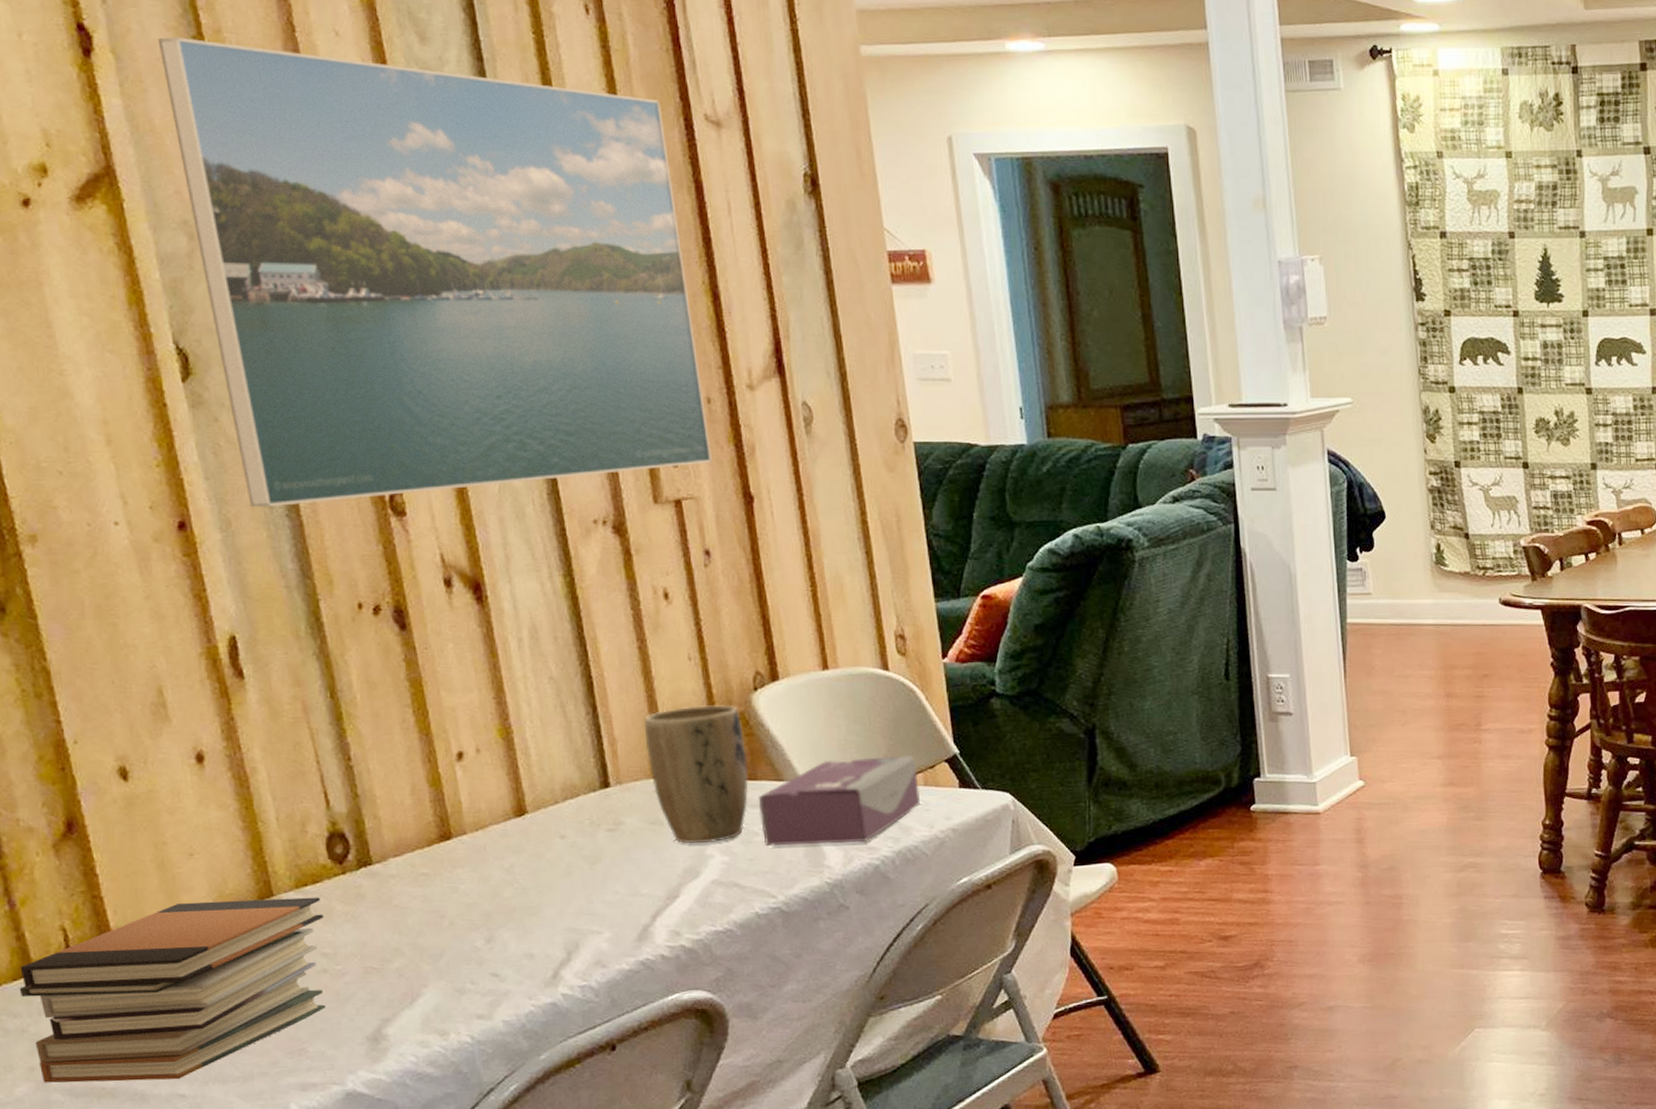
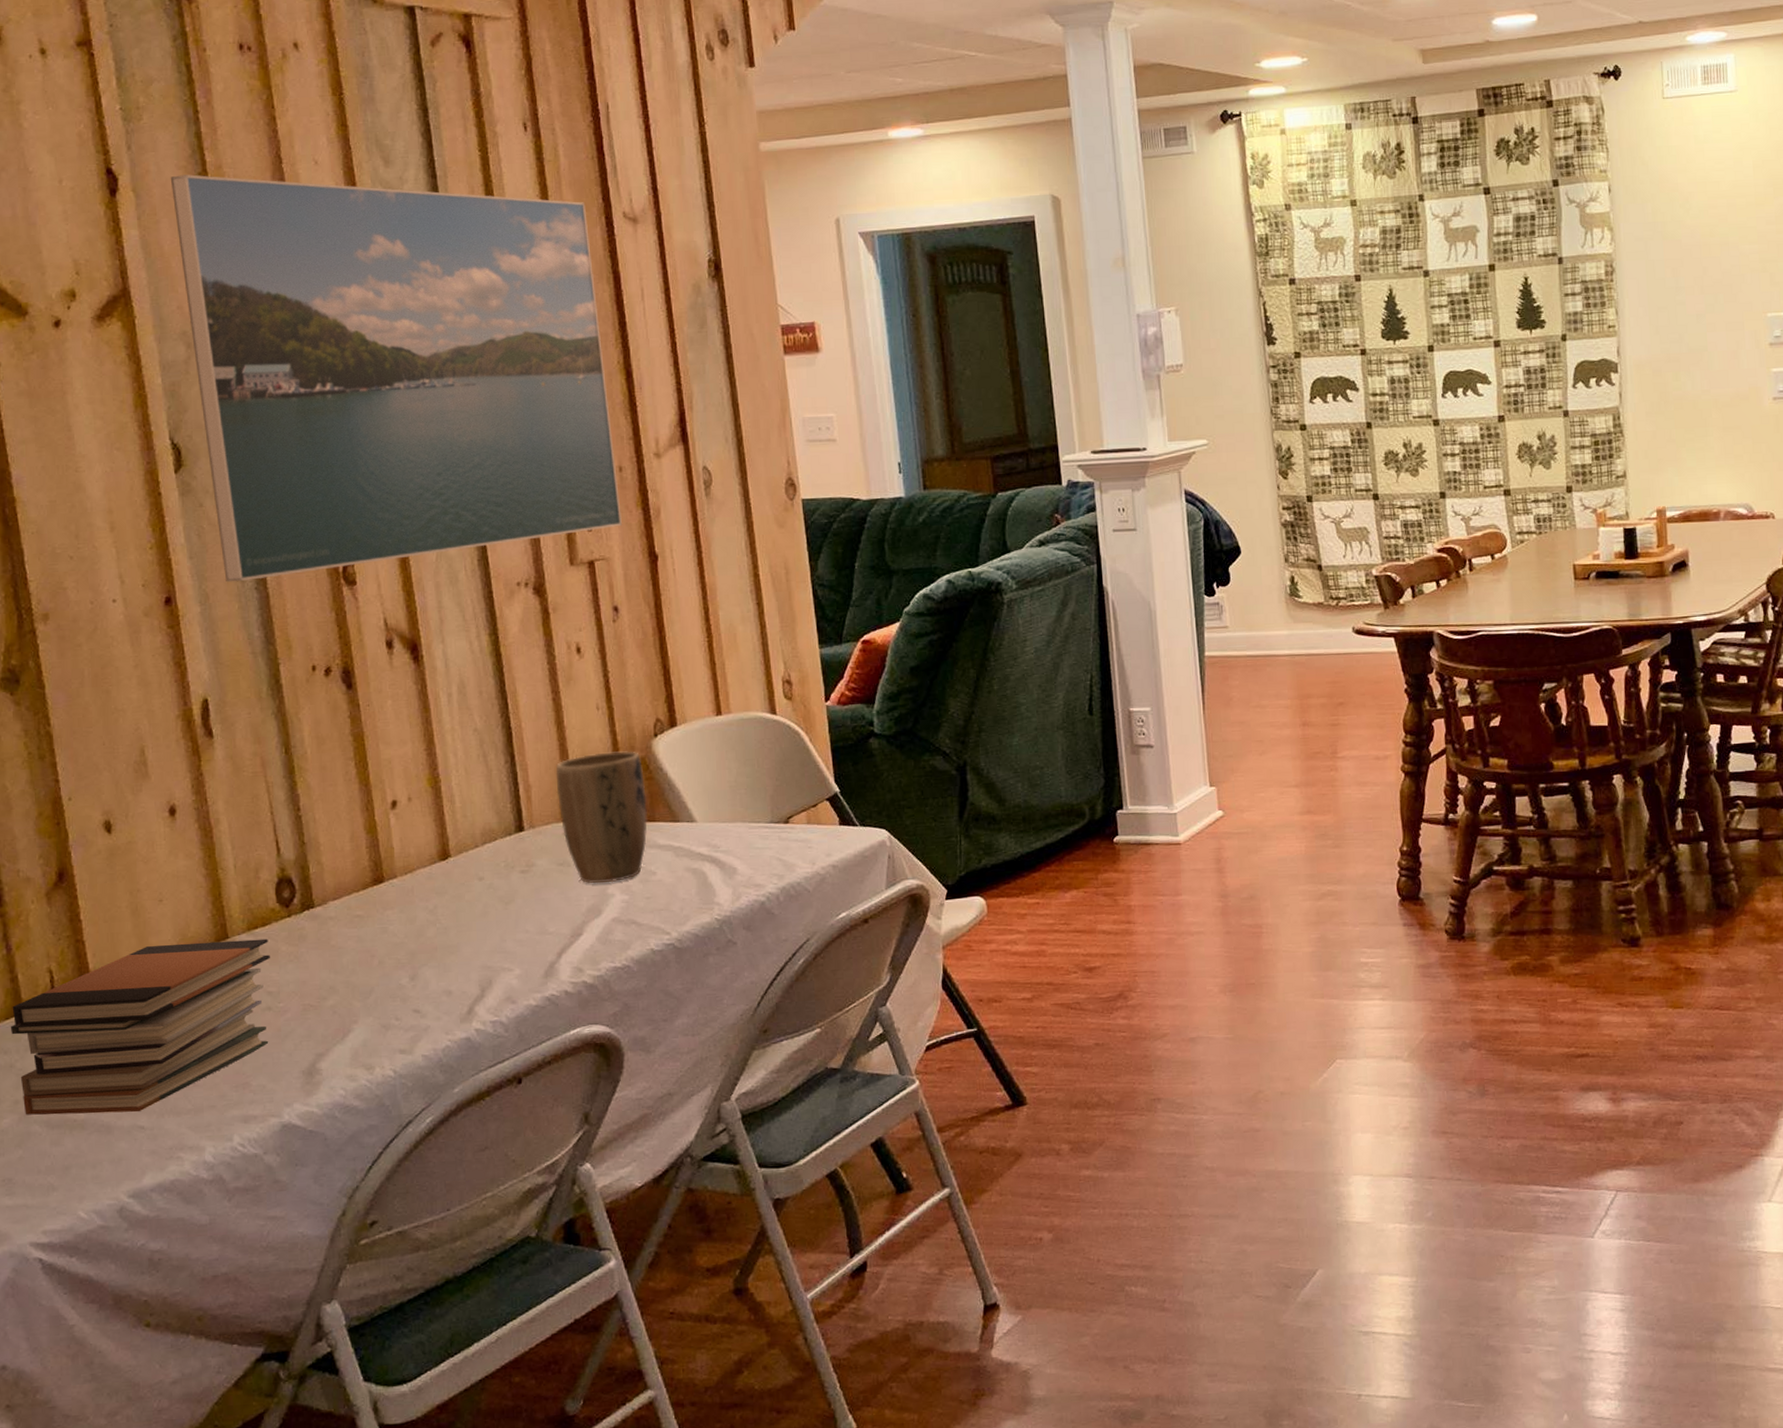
tissue box: present [758,755,920,846] -> none [655,794,803,885]

